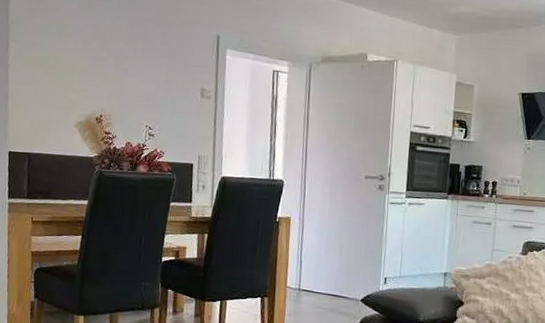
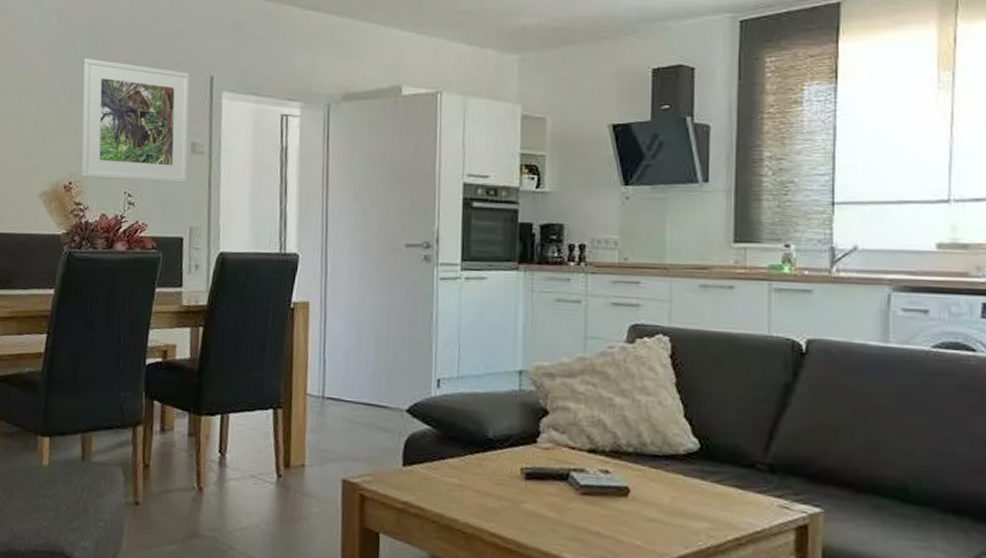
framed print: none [110,14,201,121] -> present [81,58,190,183]

